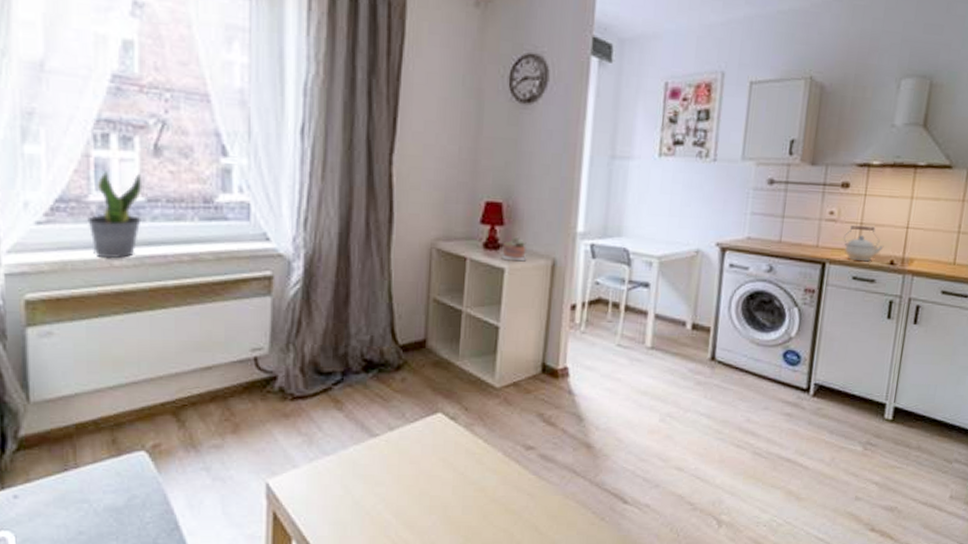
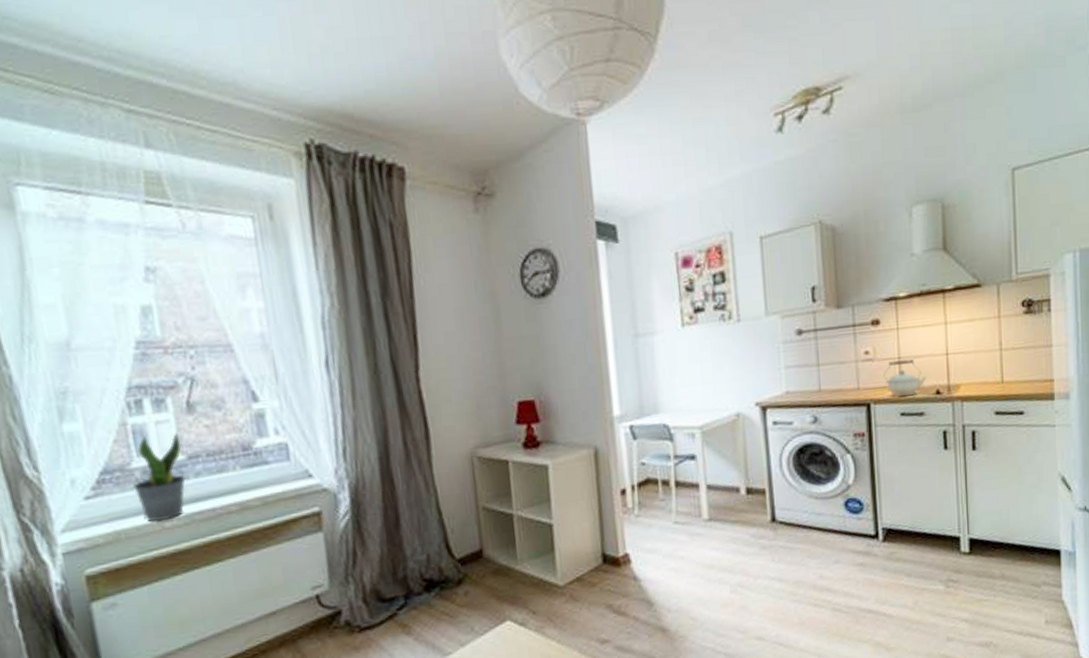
succulent plant: present [502,236,527,262] -> none [542,430,567,456]

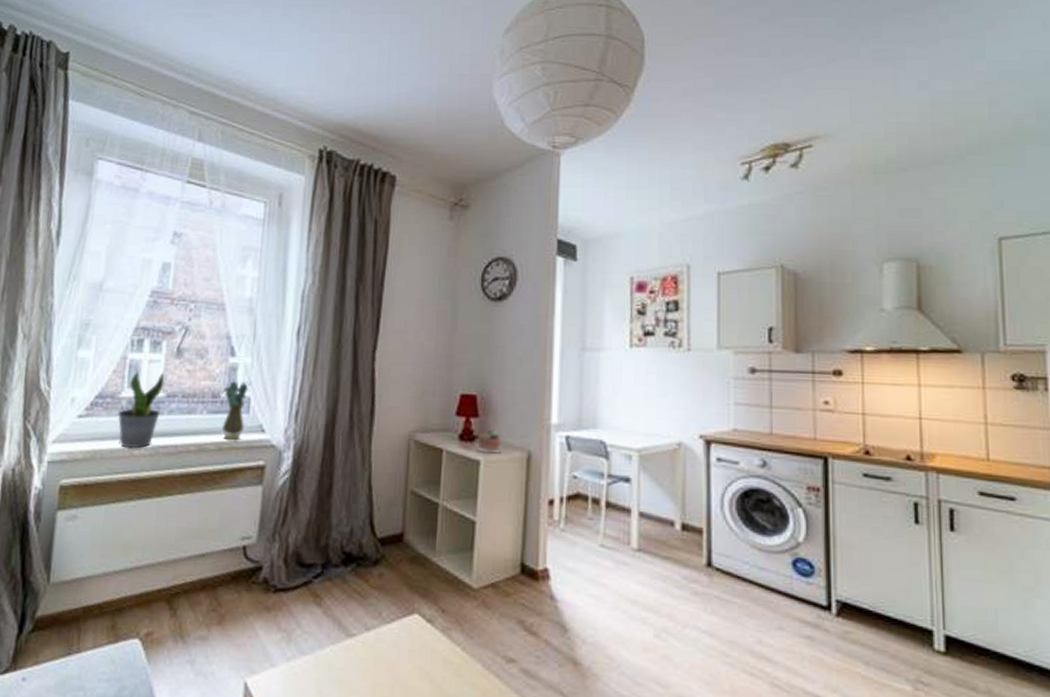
vase: none [254,426,289,493] -> present [221,378,250,441]
succulent plant: none [542,430,567,456] -> present [477,428,501,454]
kettle: present [883,359,927,397] -> none [844,415,896,457]

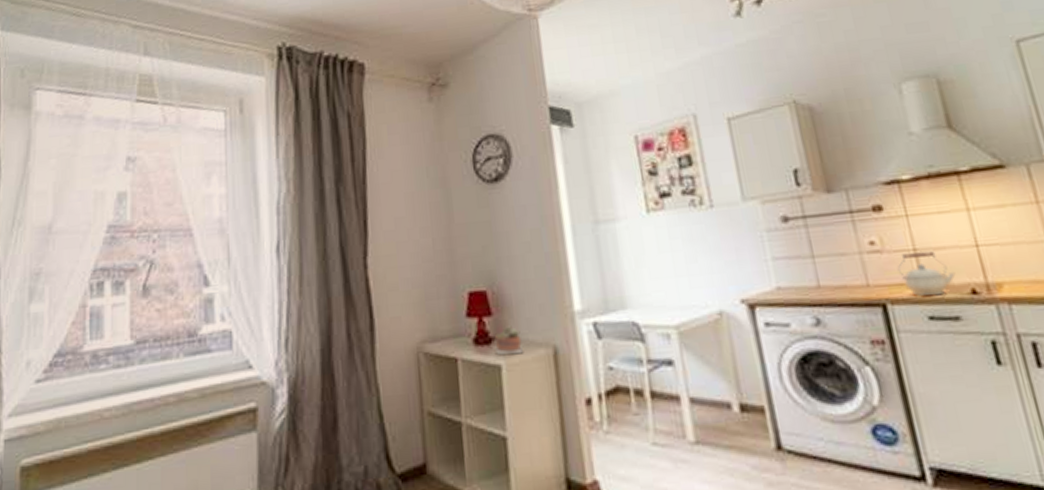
potted plant: present [117,371,165,449] -> none [82,316,132,411]
vase: present [221,378,250,441] -> none [200,311,230,385]
kettle: none [844,415,896,457] -> present [897,251,956,296]

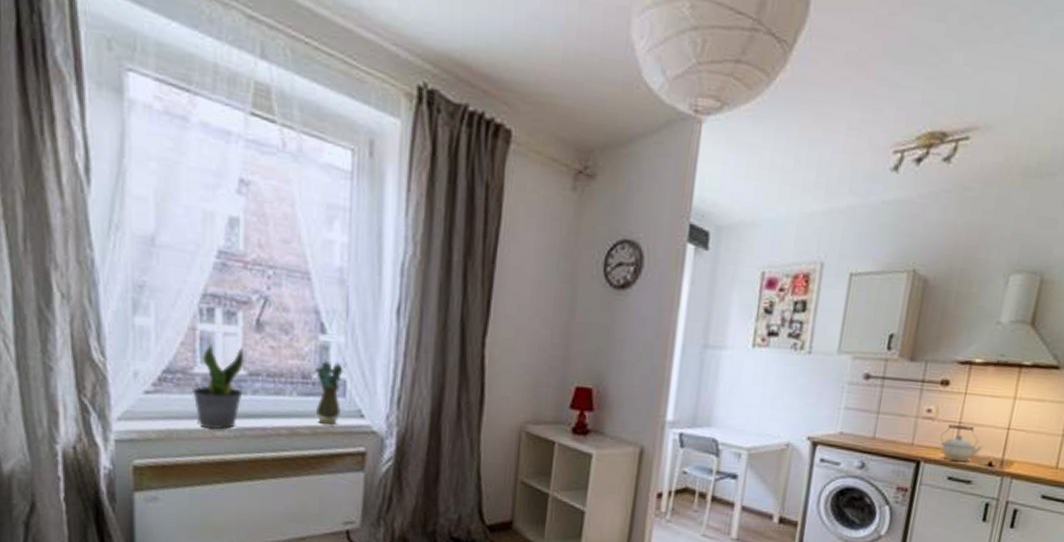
potted plant: none [82,316,132,411] -> present [192,344,245,430]
vase: none [200,311,230,385] -> present [315,358,345,426]
succulent plant: present [495,325,523,355] -> none [590,422,615,448]

